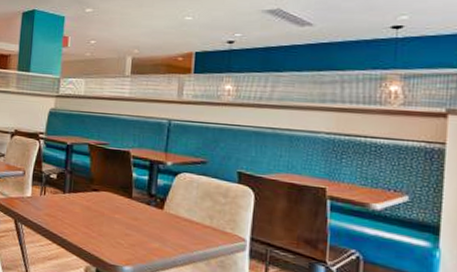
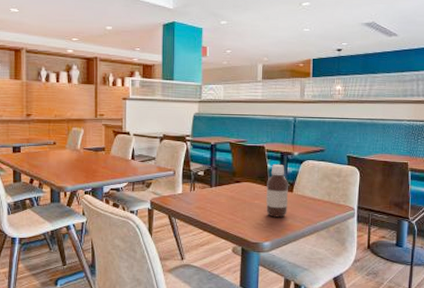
bottle: none [128,173,158,239] -> present [266,164,288,218]

